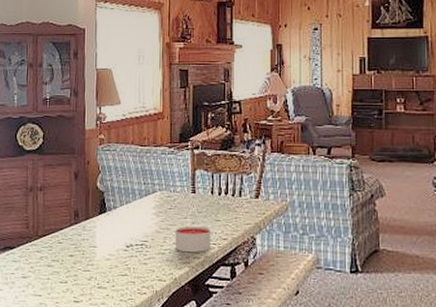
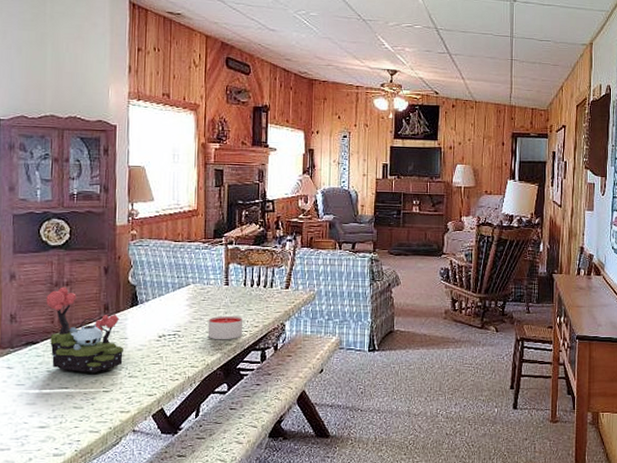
plant: none [22,192,93,282] -> present [46,287,123,374]

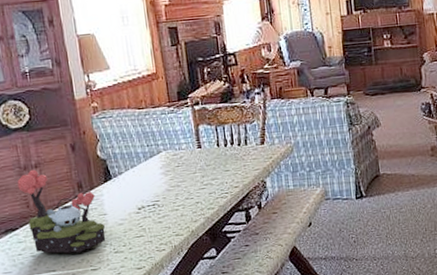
candle: present [208,315,244,340] -> none [186,178,224,205]

